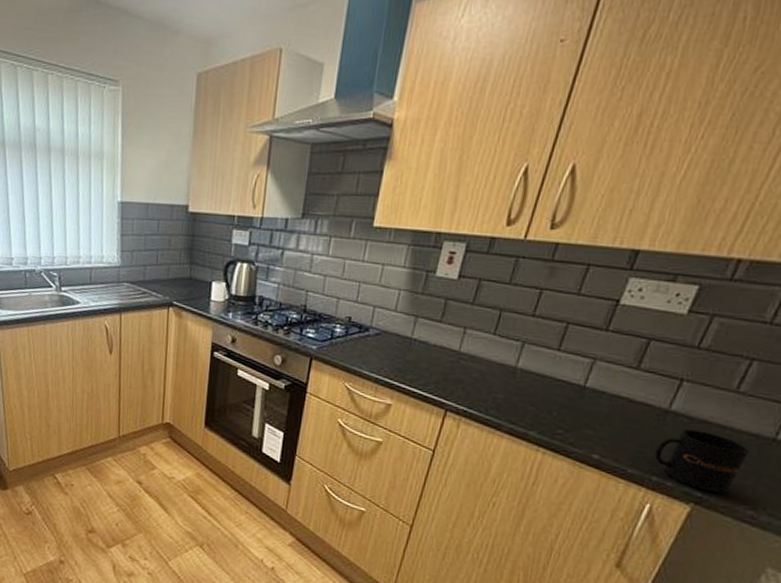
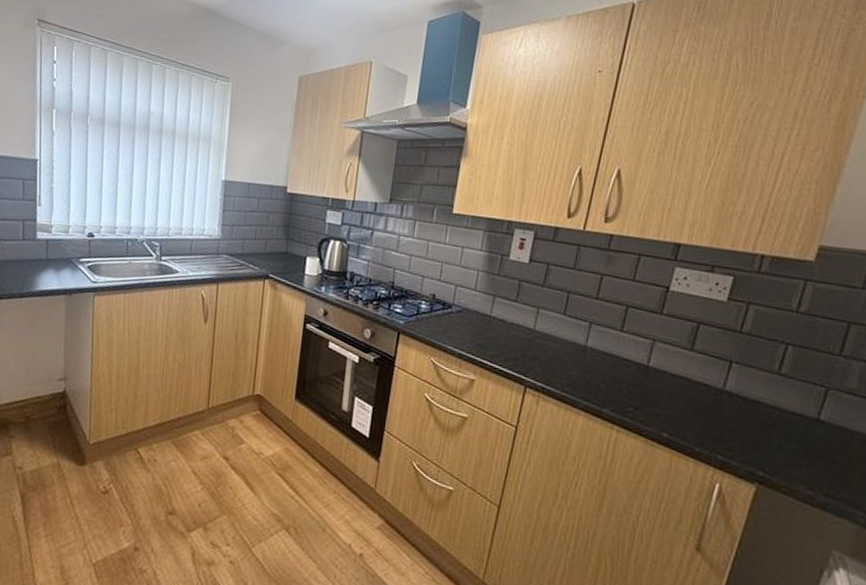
mug: present [653,429,750,494] -> none [716,409,799,473]

